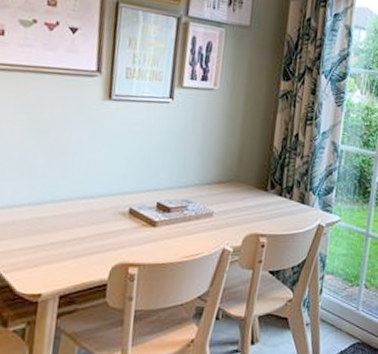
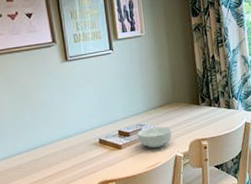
cereal bowl: none [180,207,226,234] -> present [138,126,172,148]

